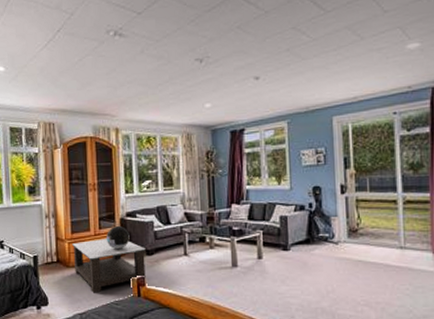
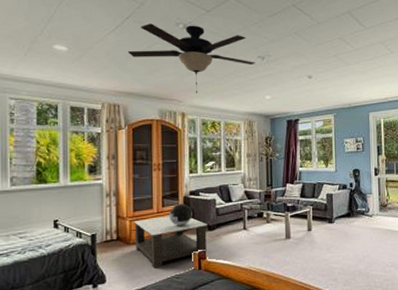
ceiling fan: none [60,30,194,106] -> present [127,23,256,93]

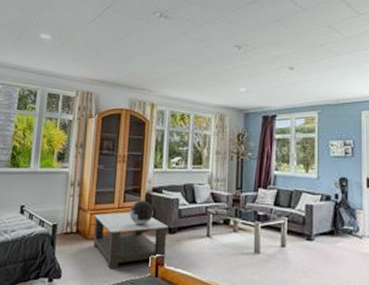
ceiling fan: present [127,23,256,93] -> none [104,13,232,83]

